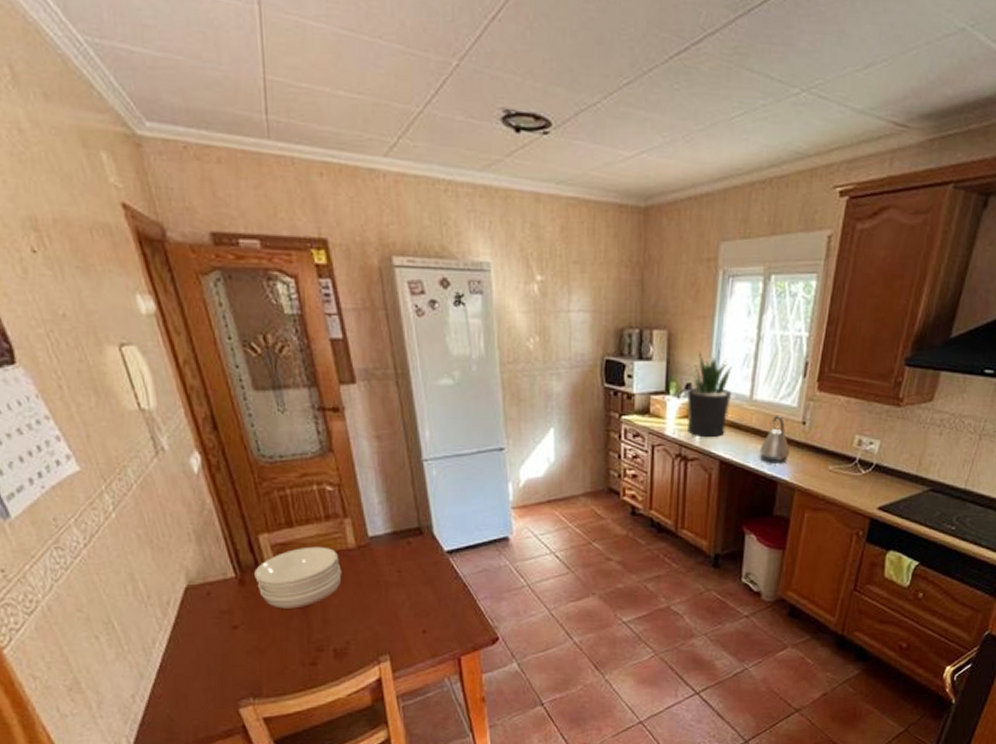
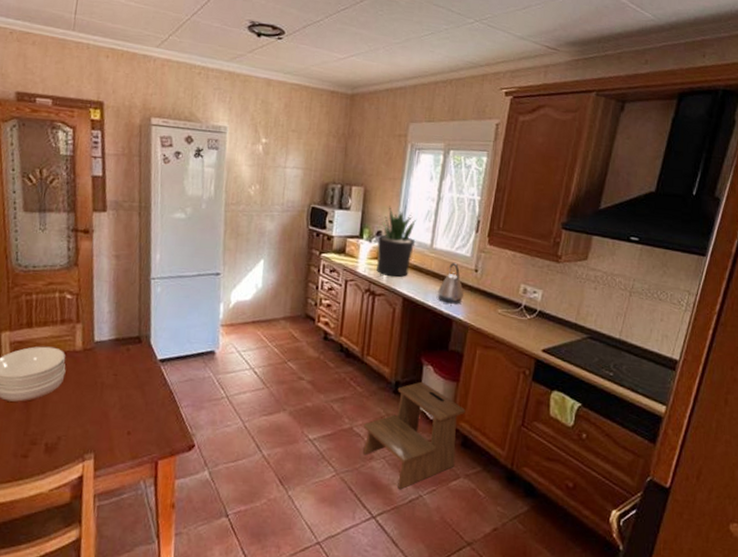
step stool: none [681,552,793,665] -> present [363,381,466,490]

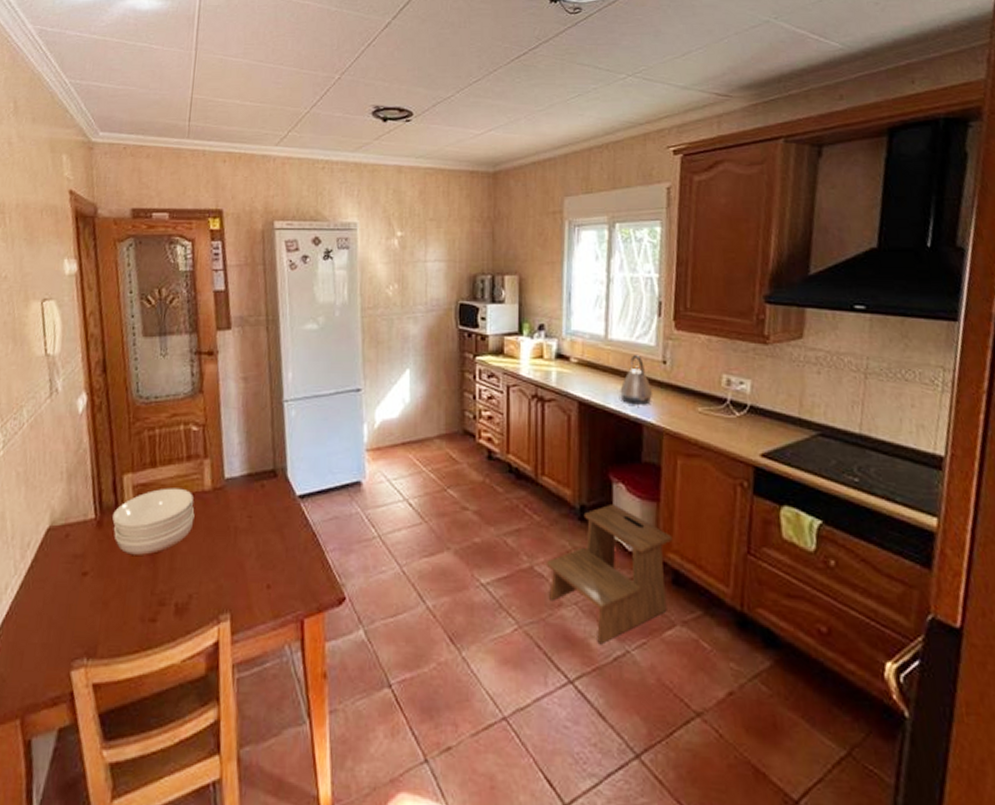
planter: present [376,205,416,278] -> none [541,294,585,378]

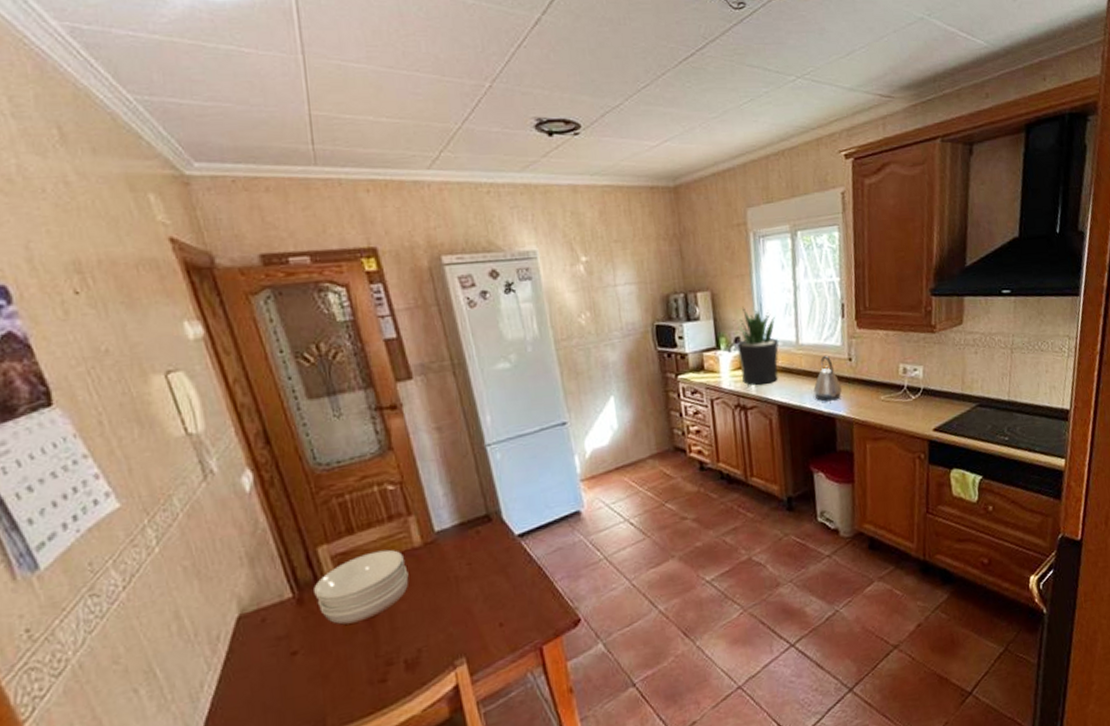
planter: none [541,294,585,378] -> present [737,306,779,386]
step stool: present [546,503,673,645] -> none [762,491,867,610]

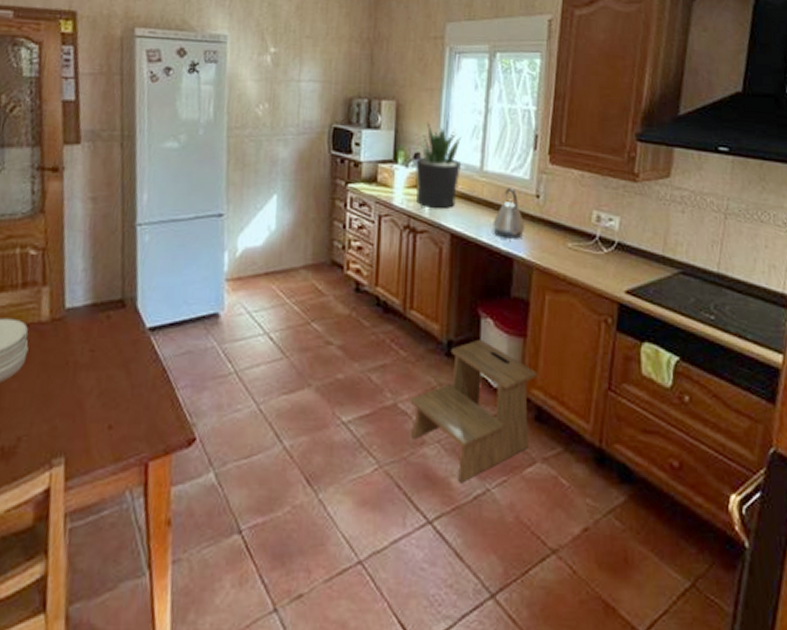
step stool: none [762,491,867,610] -> present [410,339,537,483]

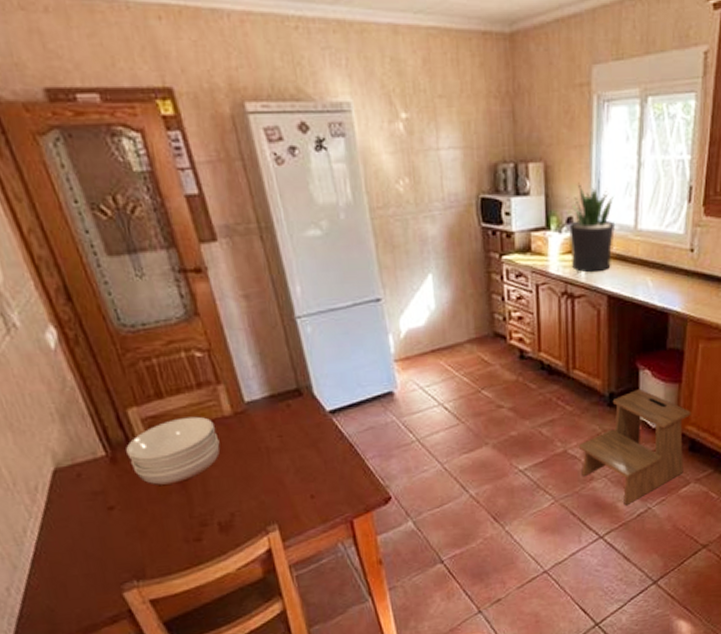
kettle: present [493,187,525,239] -> none [648,243,680,295]

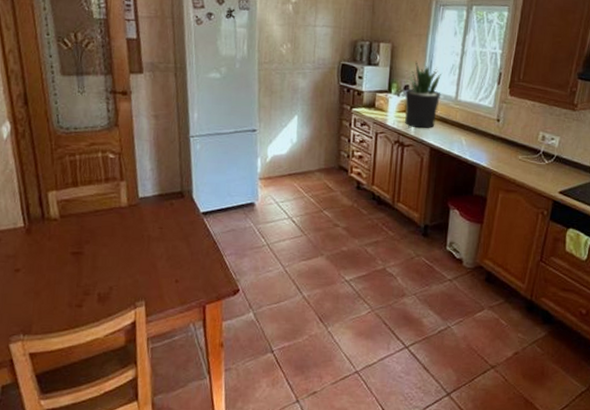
bowl: present [126,416,221,485] -> none [40,203,113,256]
step stool: present [578,388,691,506] -> none [395,224,489,322]

